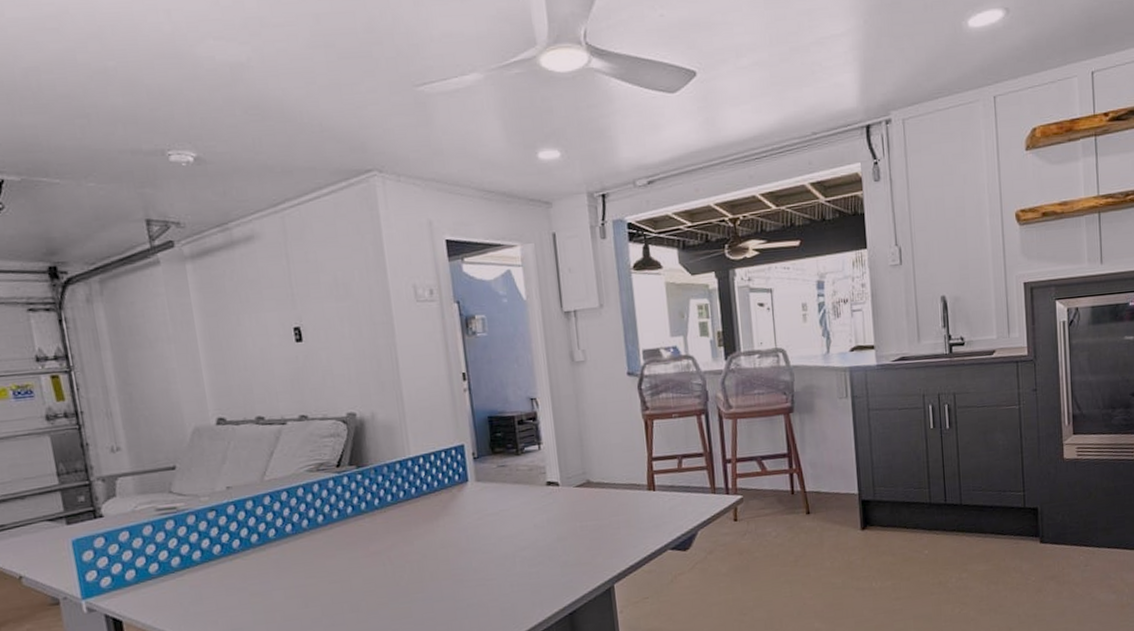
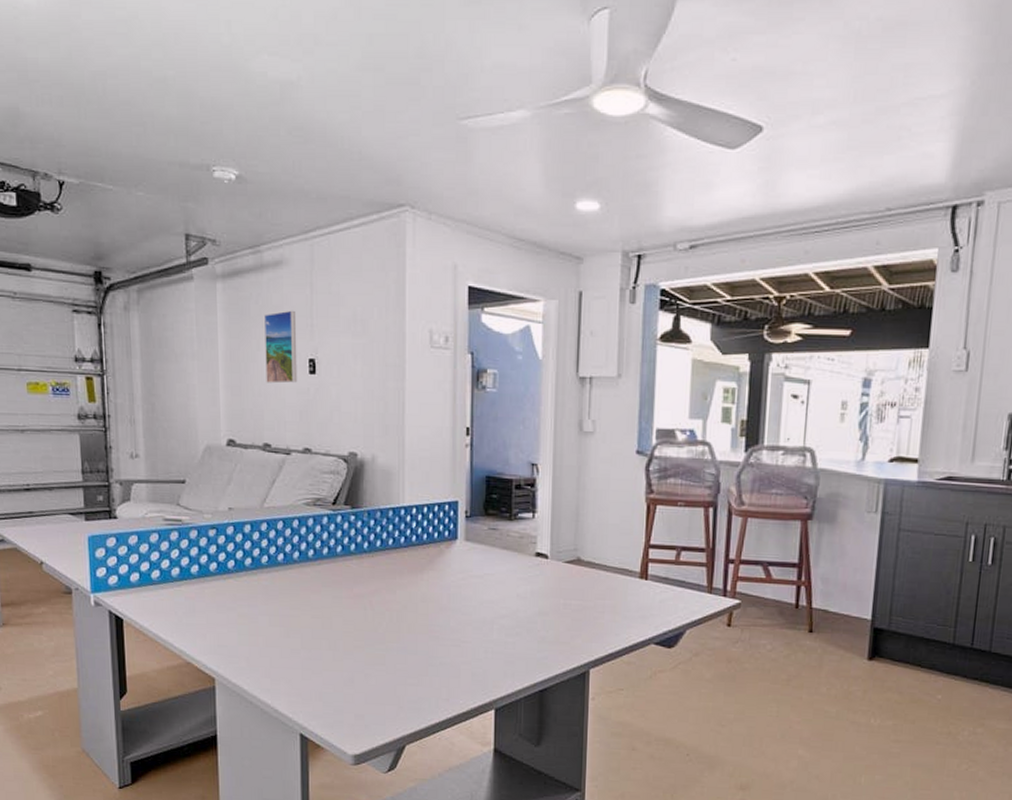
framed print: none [241,282,285,357] -> present [264,310,298,384]

